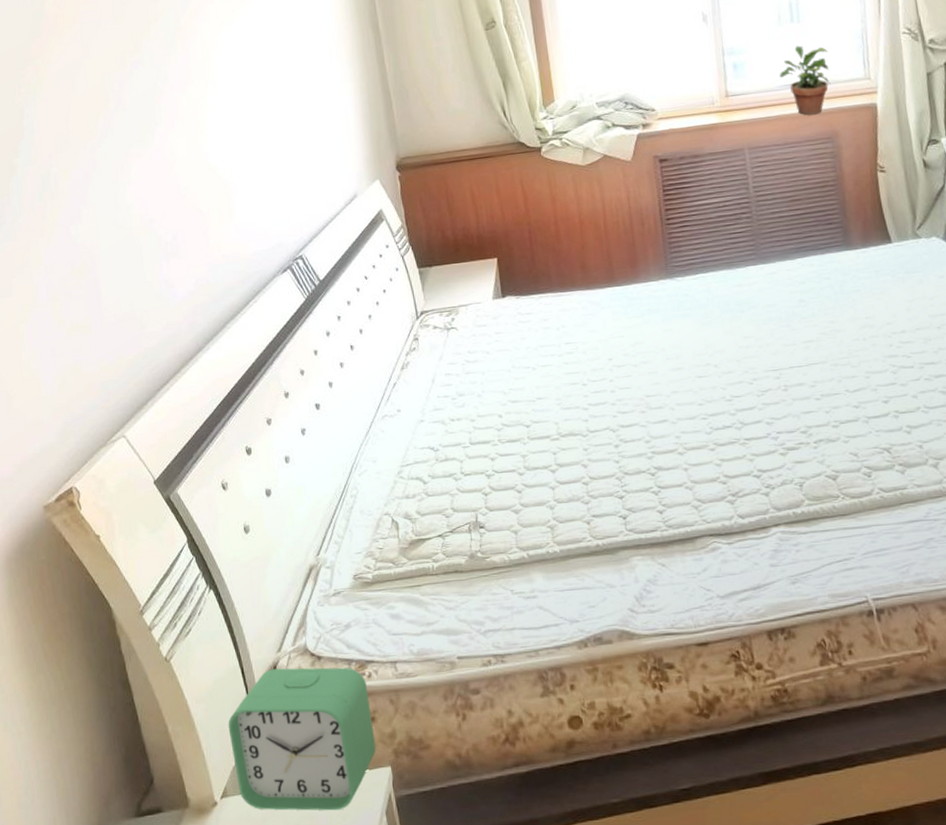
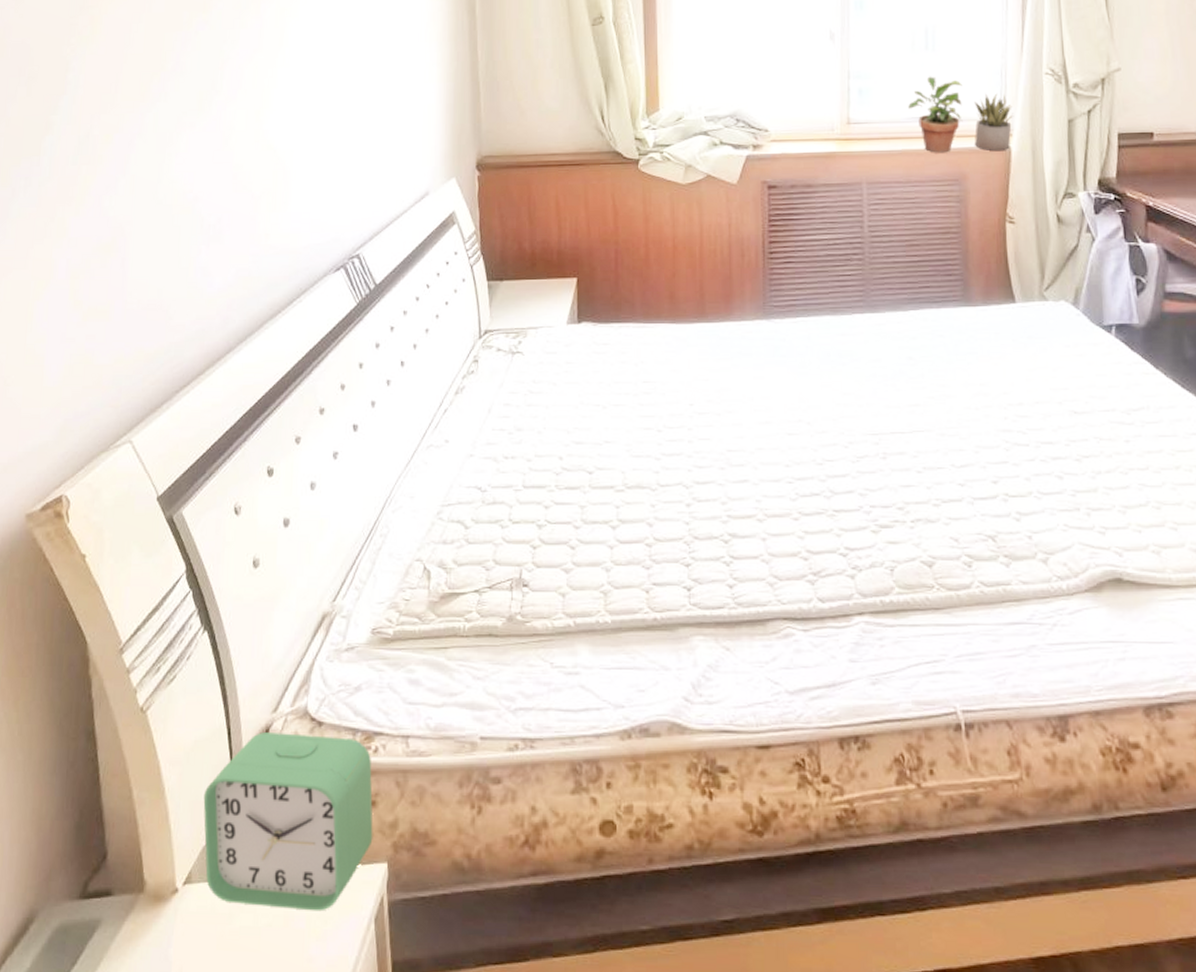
succulent plant: none [840,55,877,109] -> present [974,93,1014,151]

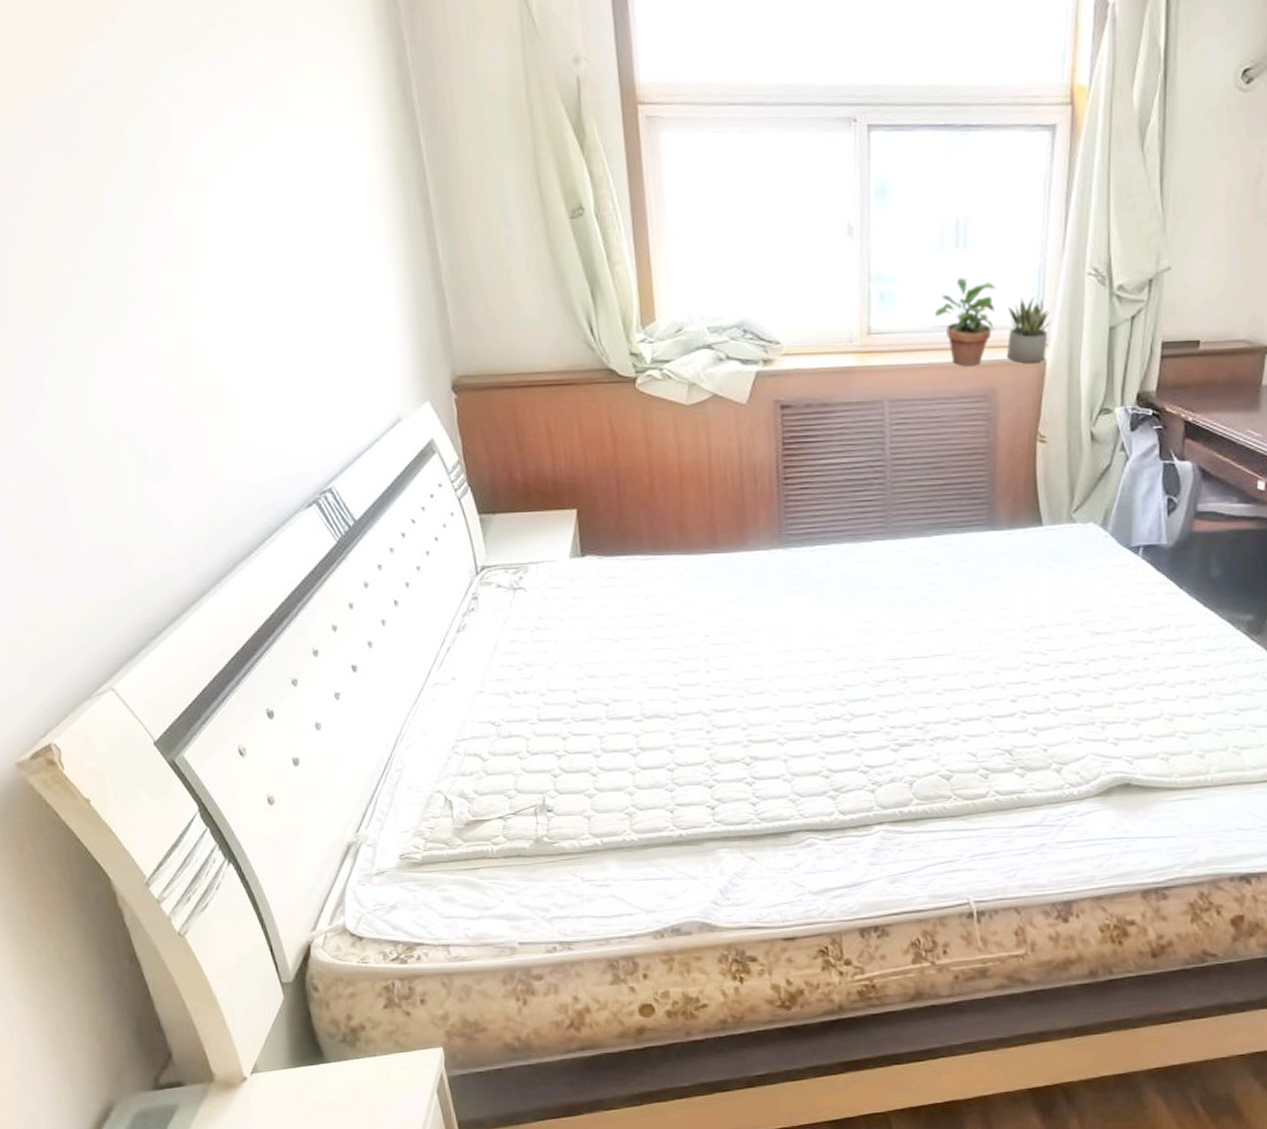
alarm clock: present [203,732,373,912] -> none [256,947,427,1088]

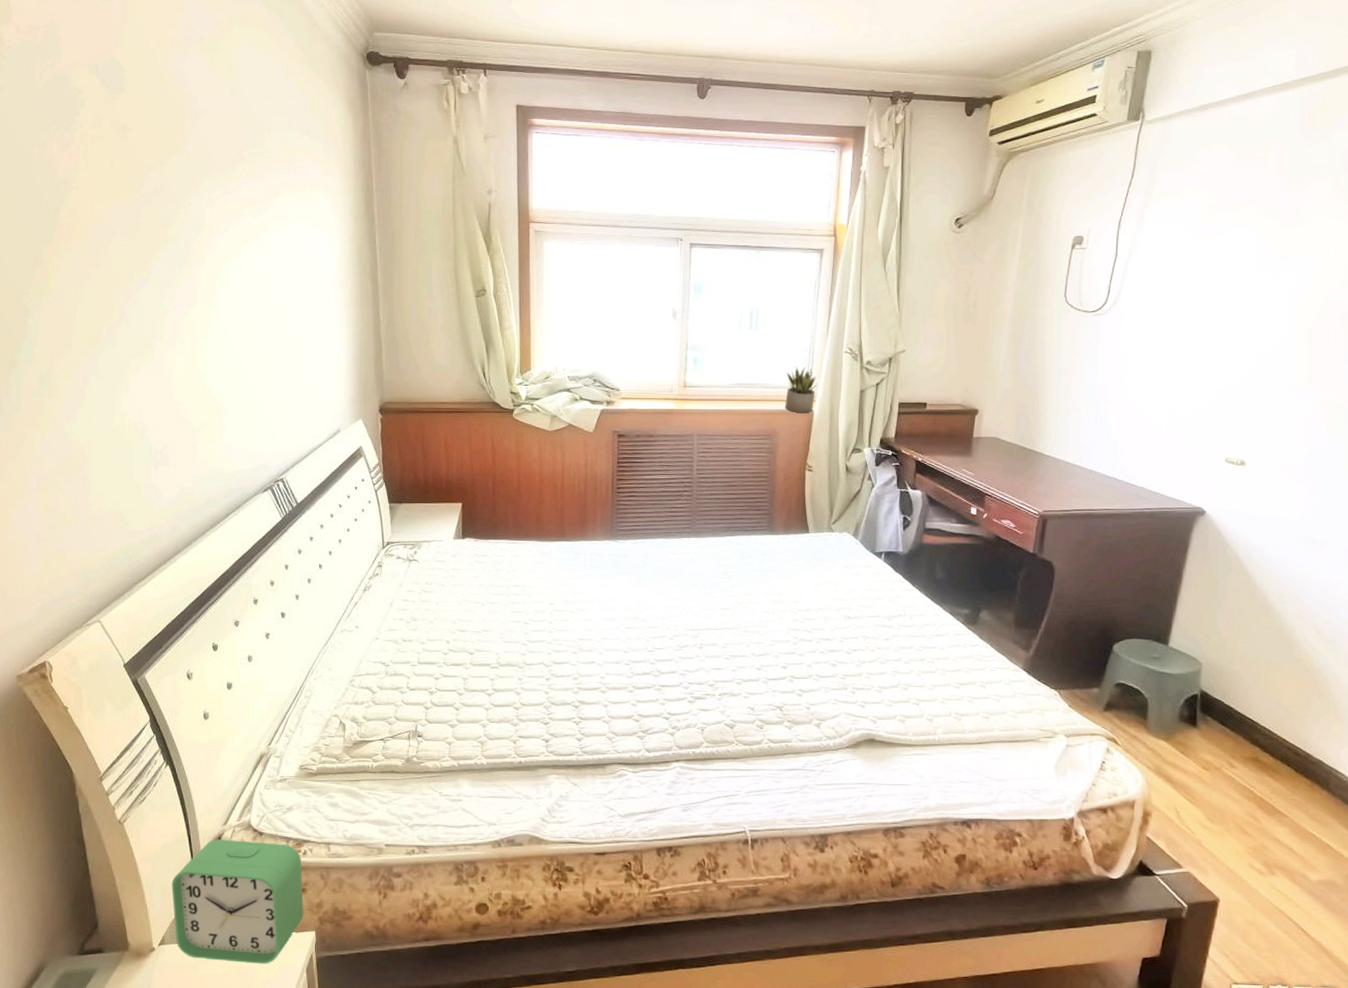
alarm clock: none [256,947,427,1088] -> present [171,839,304,964]
potted plant: present [935,277,996,366] -> none [733,350,778,413]

